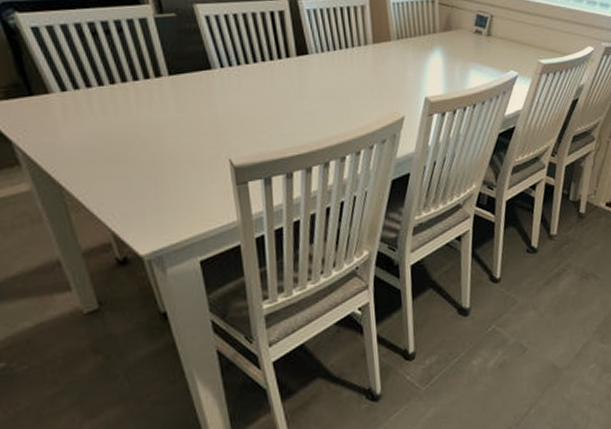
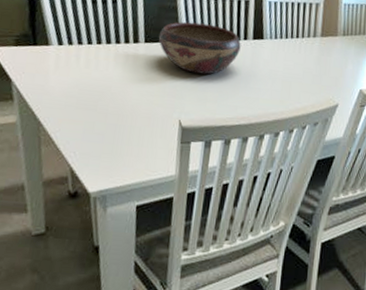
decorative bowl: none [183,44,284,104] -> present [158,22,241,75]

